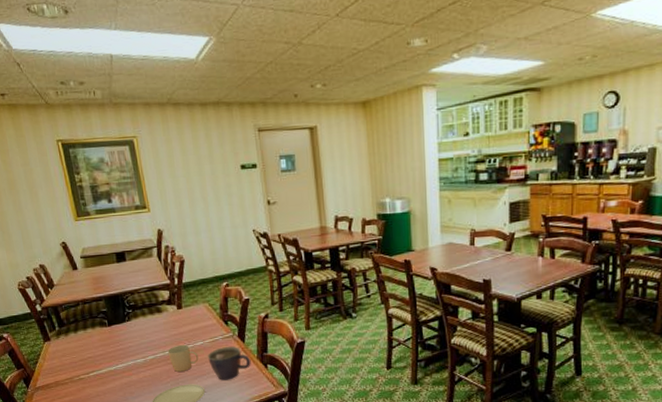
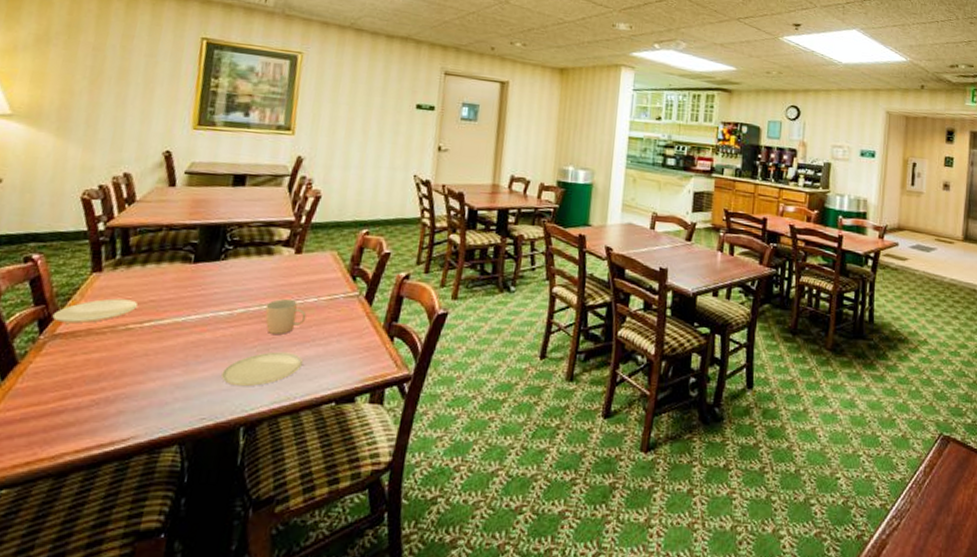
plate: none [30,358,82,379] -> present [52,298,139,324]
cup: present [208,347,251,380] -> none [318,308,375,352]

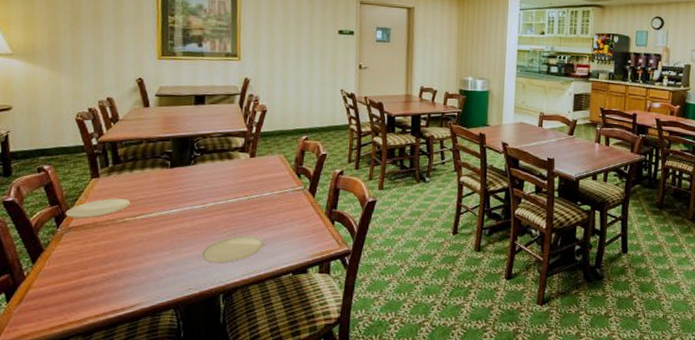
mug: present [265,299,307,335] -> none [230,194,264,223]

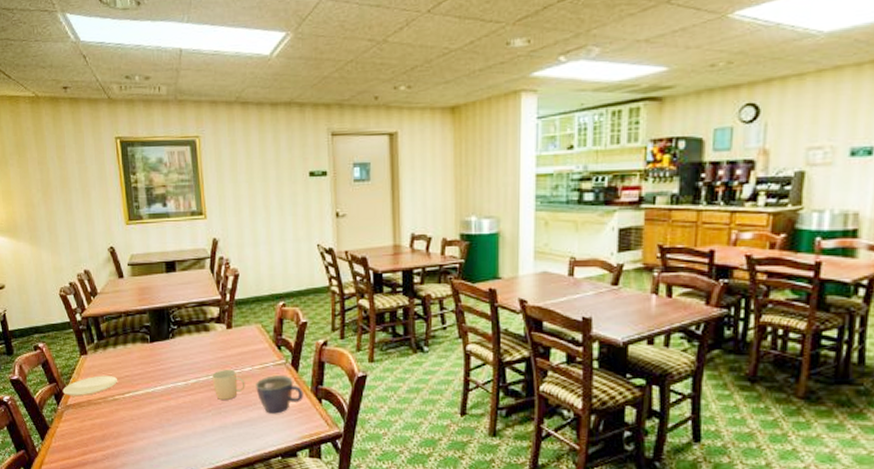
plate: present [201,235,265,264] -> none [189,414,250,444]
mug: none [230,194,264,223] -> present [212,370,245,401]
cup: none [273,200,318,234] -> present [256,375,304,414]

